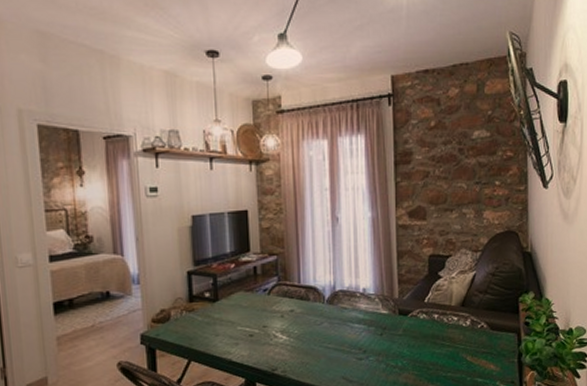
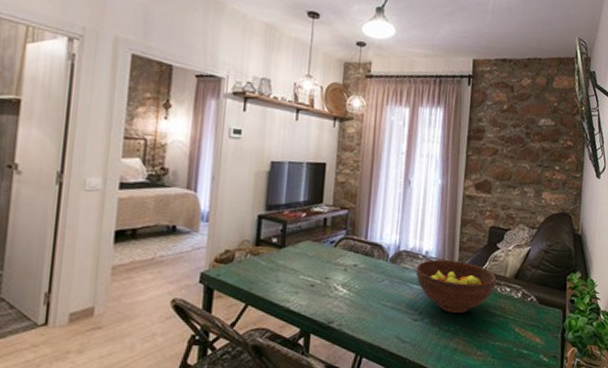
fruit bowl: none [355,294,442,348] -> present [416,259,497,313]

